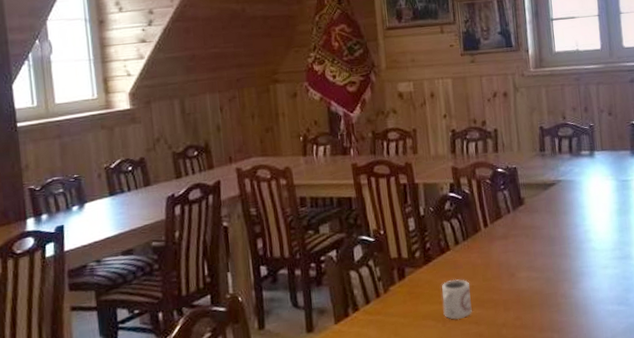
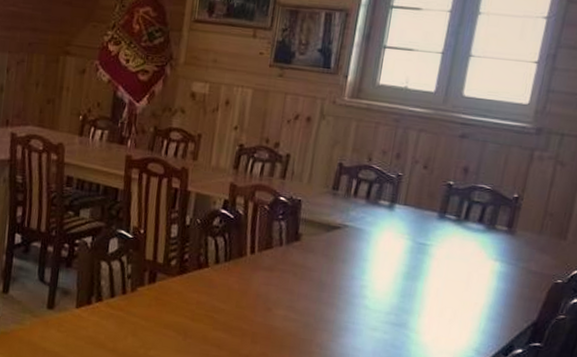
cup: present [442,279,472,320] -> none [186,296,221,339]

